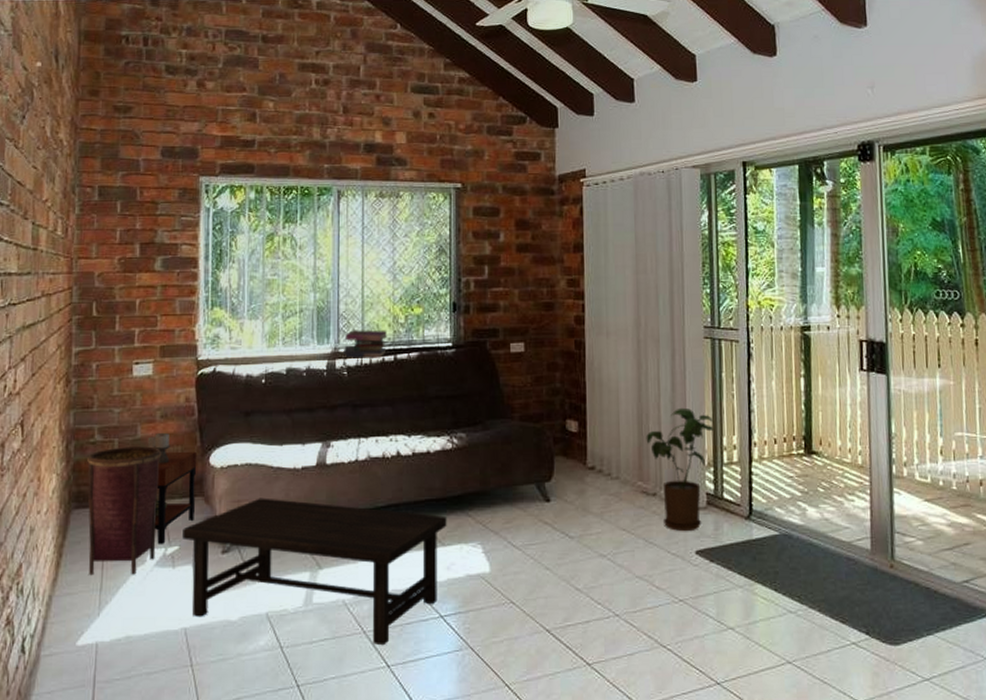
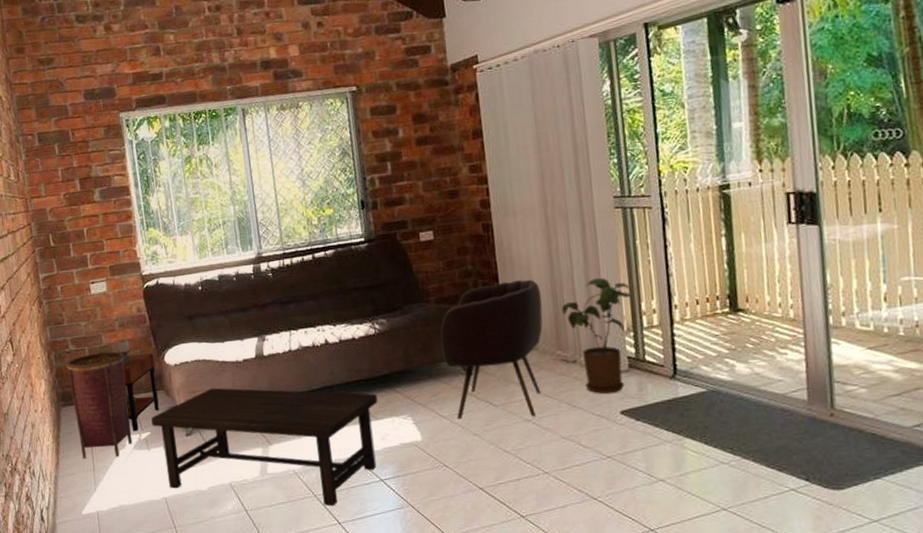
books: present [344,330,387,358] -> none [266,233,305,260]
armchair: none [521,403,628,552] -> present [440,279,543,420]

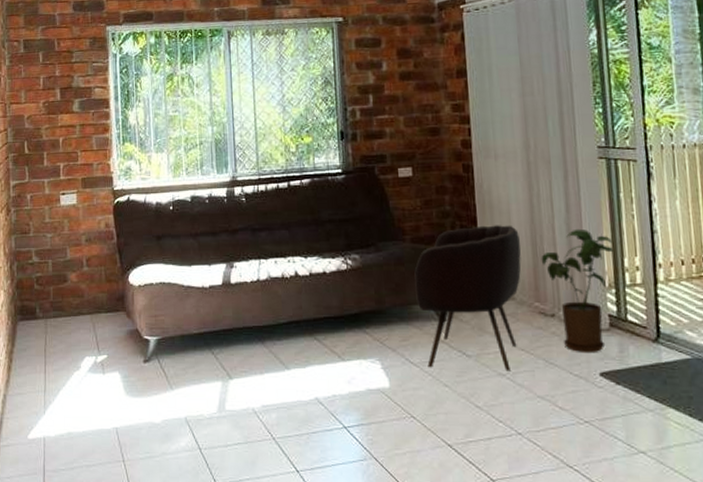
woven basket: present [66,351,133,459] -> none [28,267,88,379]
side table: present [111,339,159,431] -> none [76,254,119,353]
coffee table: present [151,388,378,507] -> none [109,313,346,452]

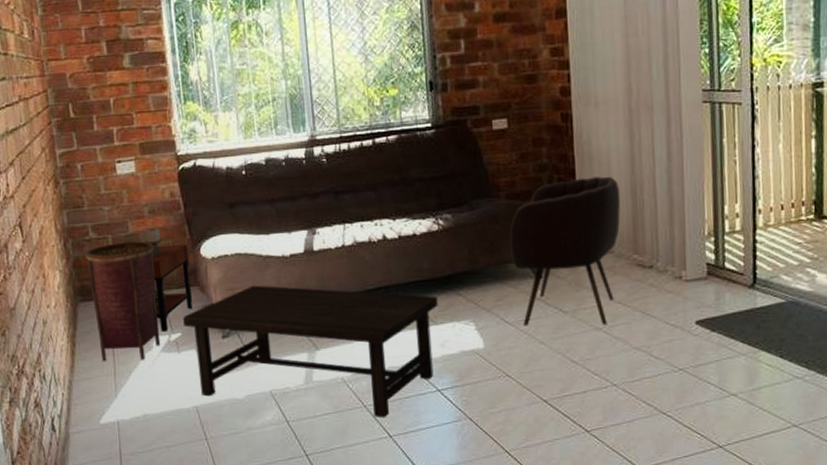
woven basket: none [28,267,88,379] -> present [85,241,161,362]
side table: none [76,254,119,353] -> present [139,227,193,332]
coffee table: none [109,313,346,452] -> present [183,285,438,418]
house plant: present [541,228,614,352] -> none [640,177,715,302]

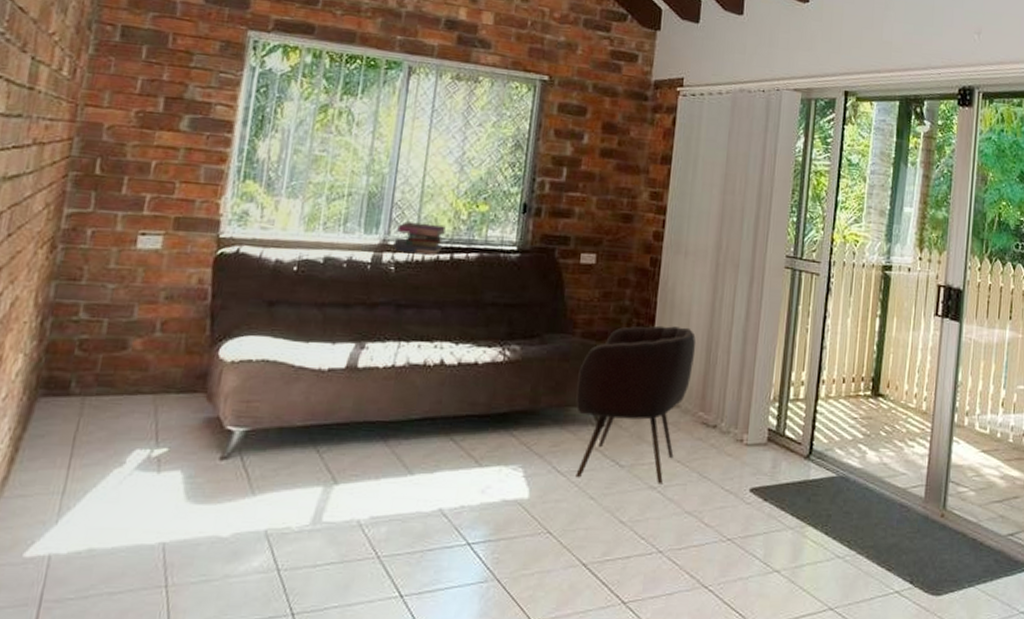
woven basket: present [85,241,161,362] -> none [50,328,161,478]
side table: present [139,227,193,332] -> none [140,316,204,444]
coffee table: present [183,285,438,418] -> none [174,399,488,573]
books: none [320,115,365,144] -> present [393,222,446,256]

